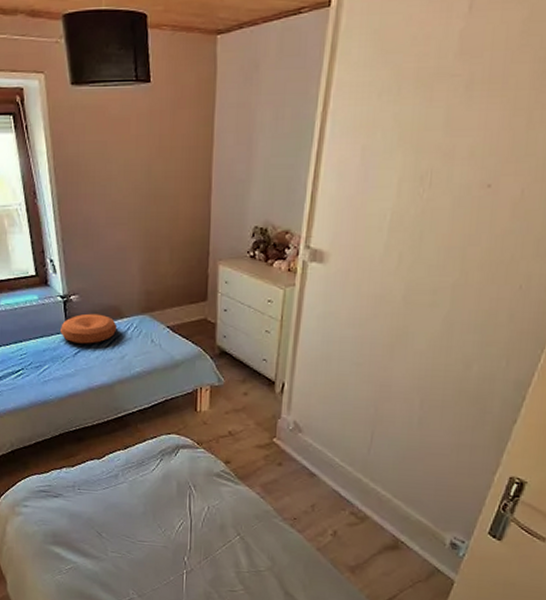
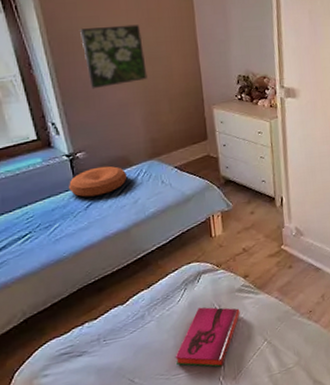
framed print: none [86,153,151,227] -> present [80,24,147,89]
hardback book: none [142,482,215,547] -> present [175,307,240,367]

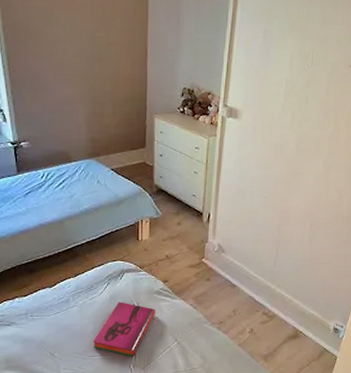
cushion: present [69,165,128,197] -> none [11,158,66,185]
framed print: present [80,24,147,89] -> none [34,19,95,82]

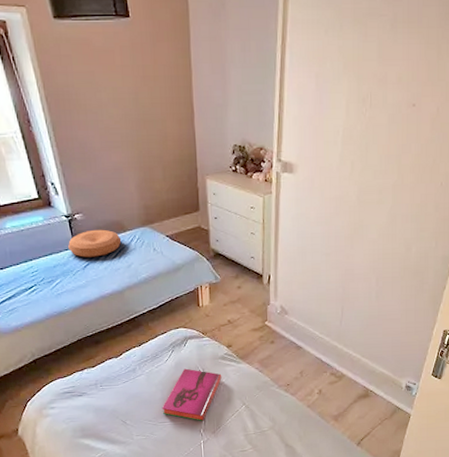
cushion: none [11,158,66,185] -> present [68,229,122,257]

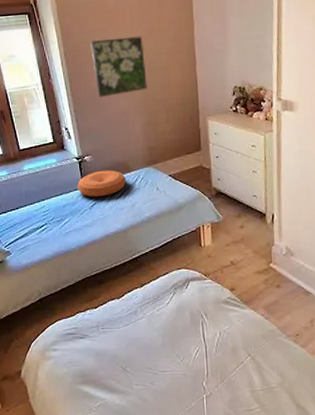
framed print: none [76,82,142,151] -> present [91,36,147,98]
hardback book: present [162,368,222,421] -> none [162,312,225,372]

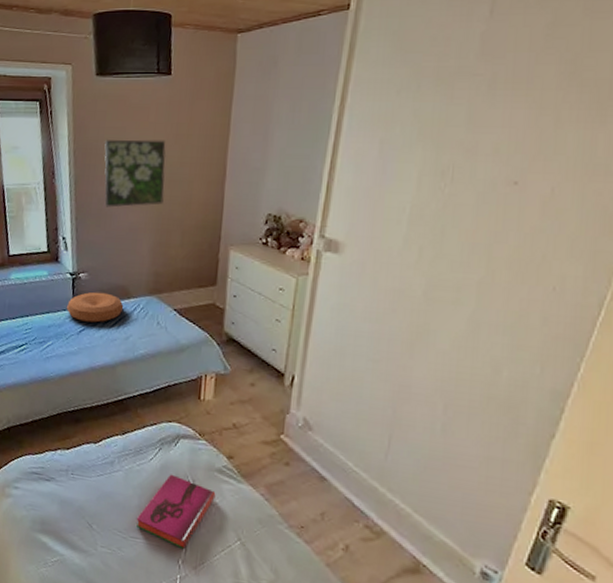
hardback book: none [162,312,225,372] -> present [136,474,216,549]

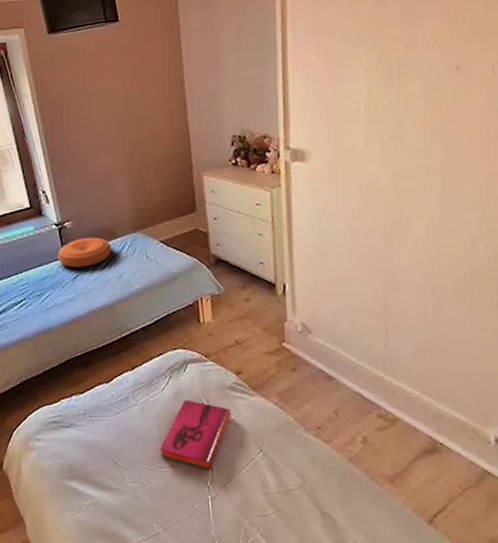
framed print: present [104,139,166,208] -> none [67,83,132,156]

